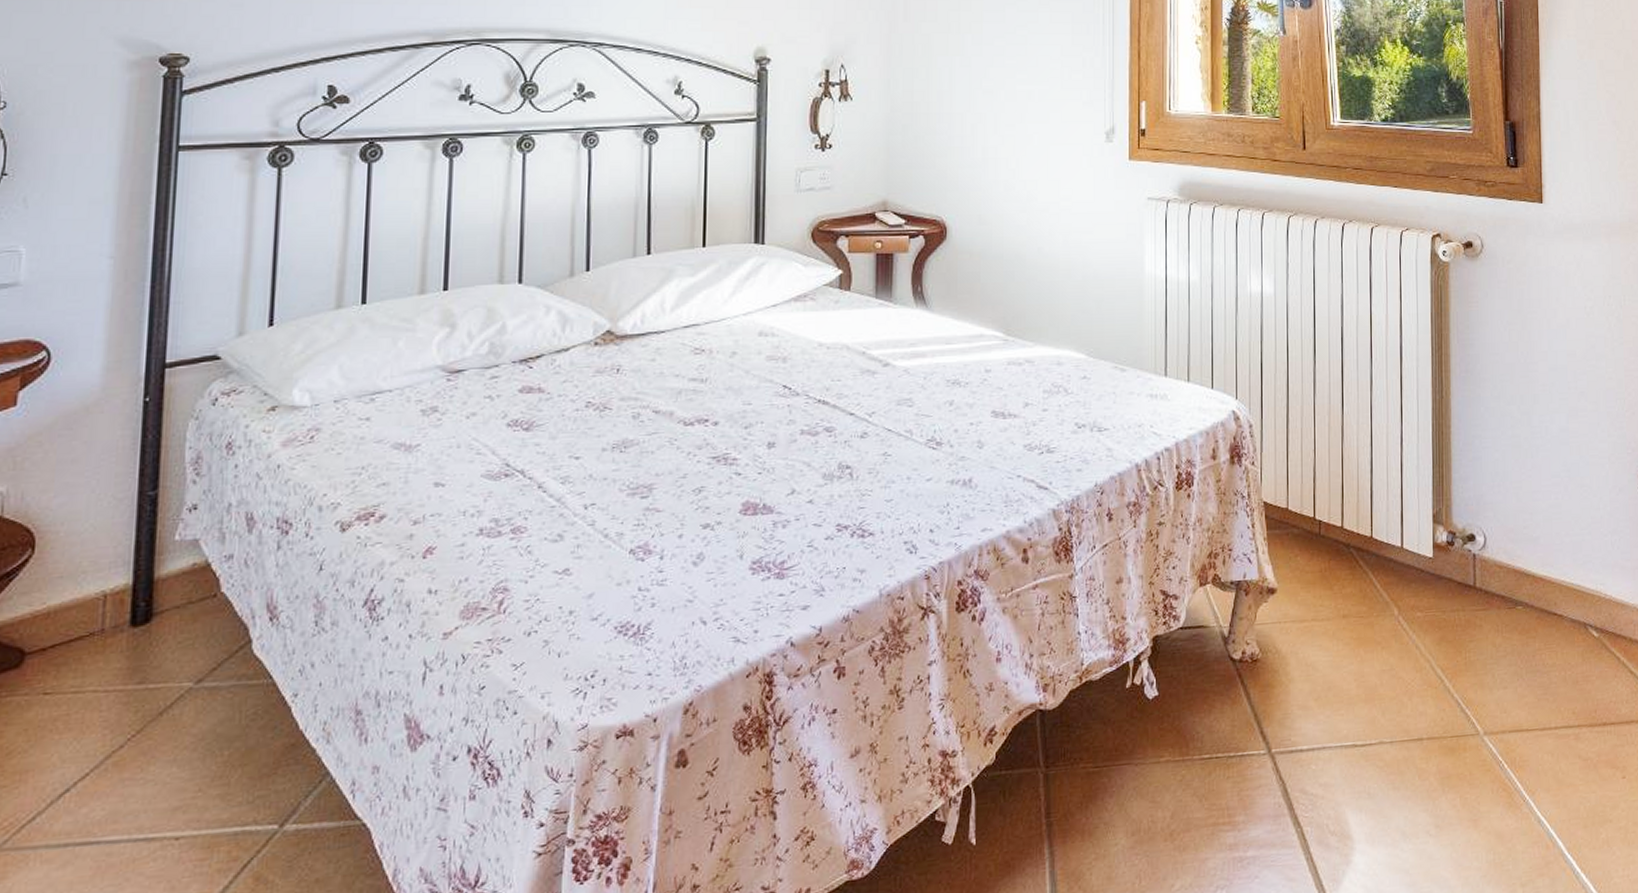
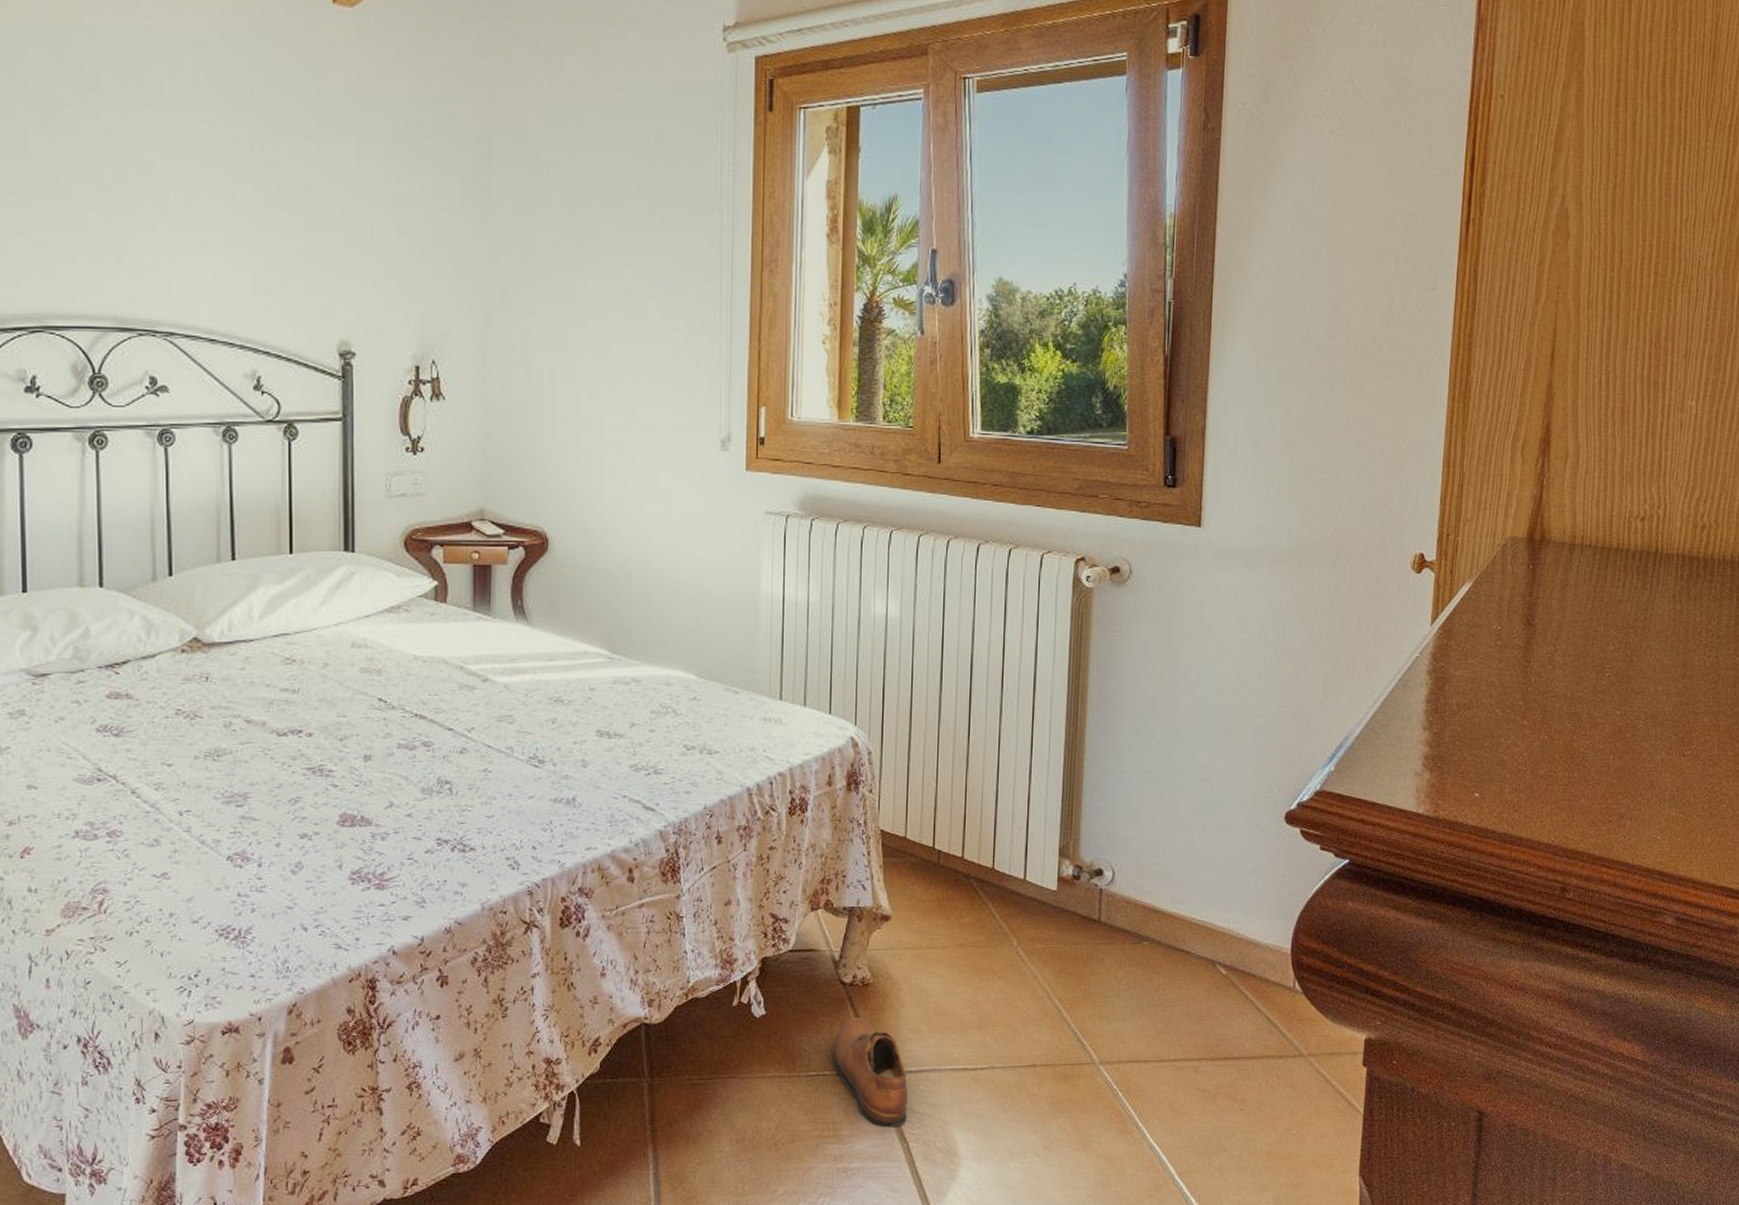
shoe: none [1225,694,1300,811] -> present [832,1016,908,1127]

